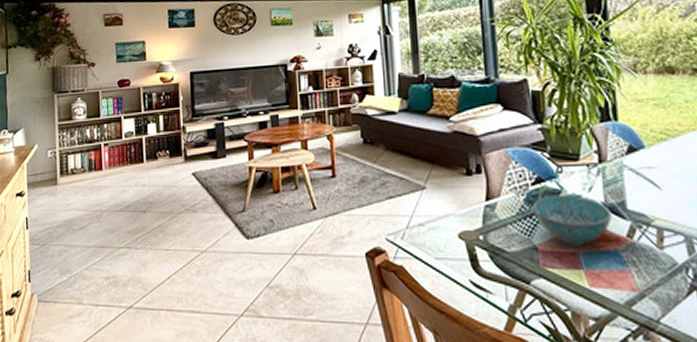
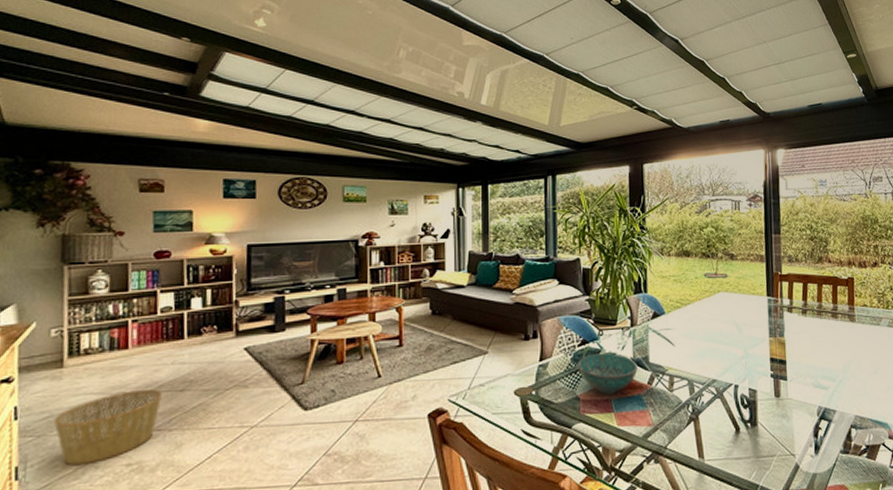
basket: none [53,209,129,275] -> present [54,389,162,466]

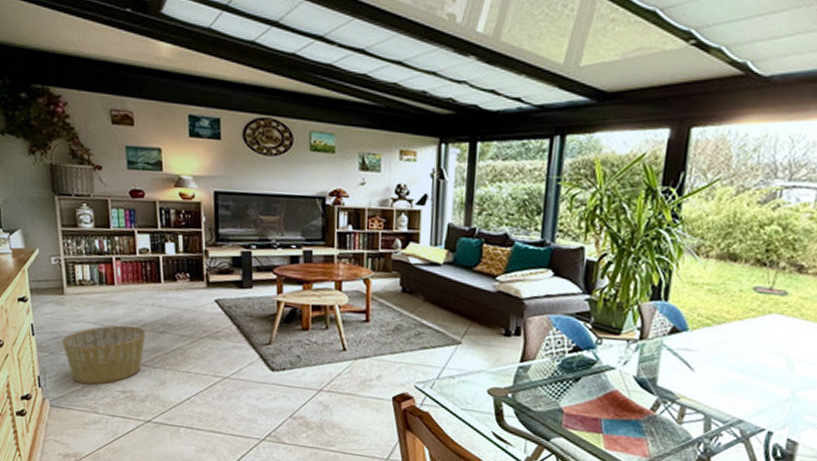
bowl: present [578,352,638,394] -> none [565,364,641,413]

